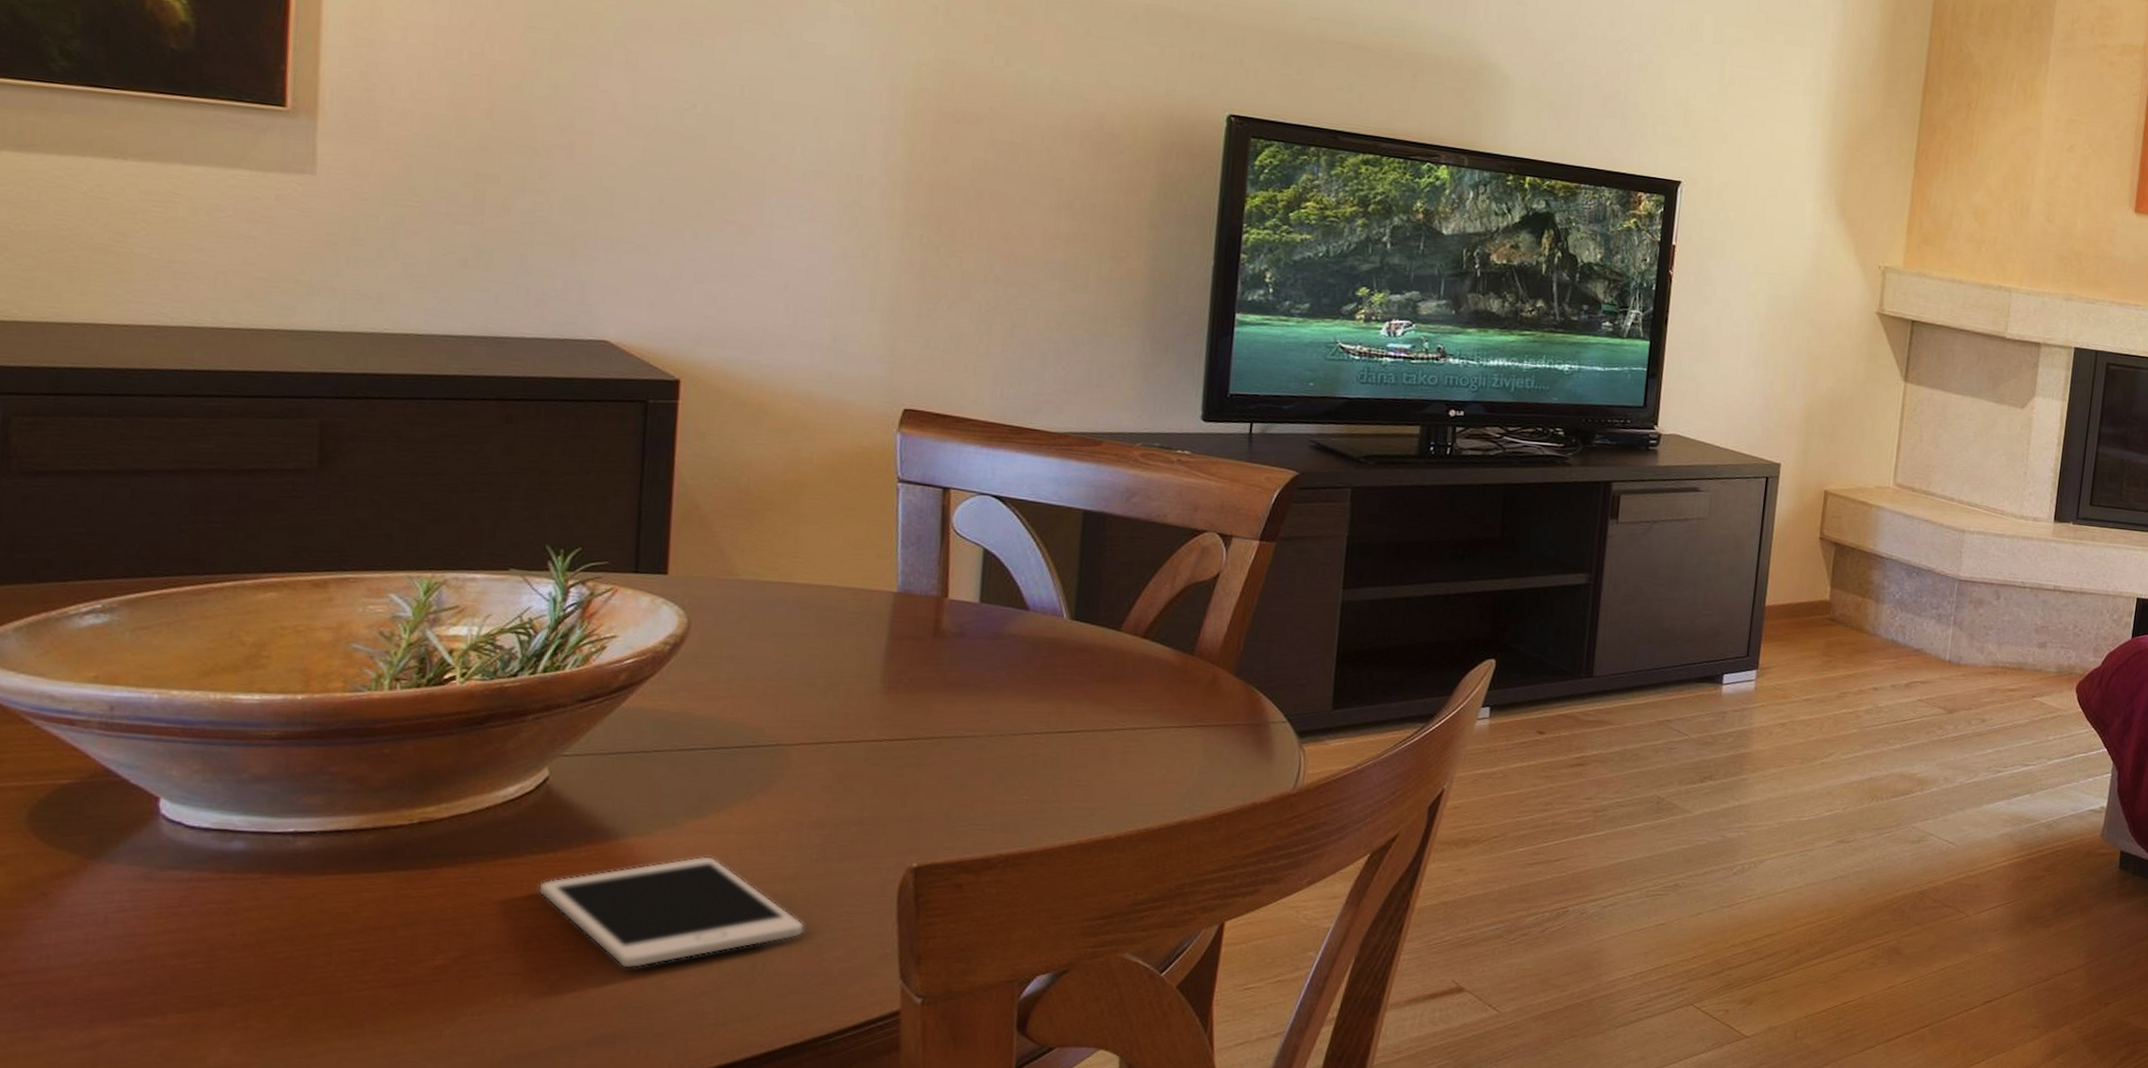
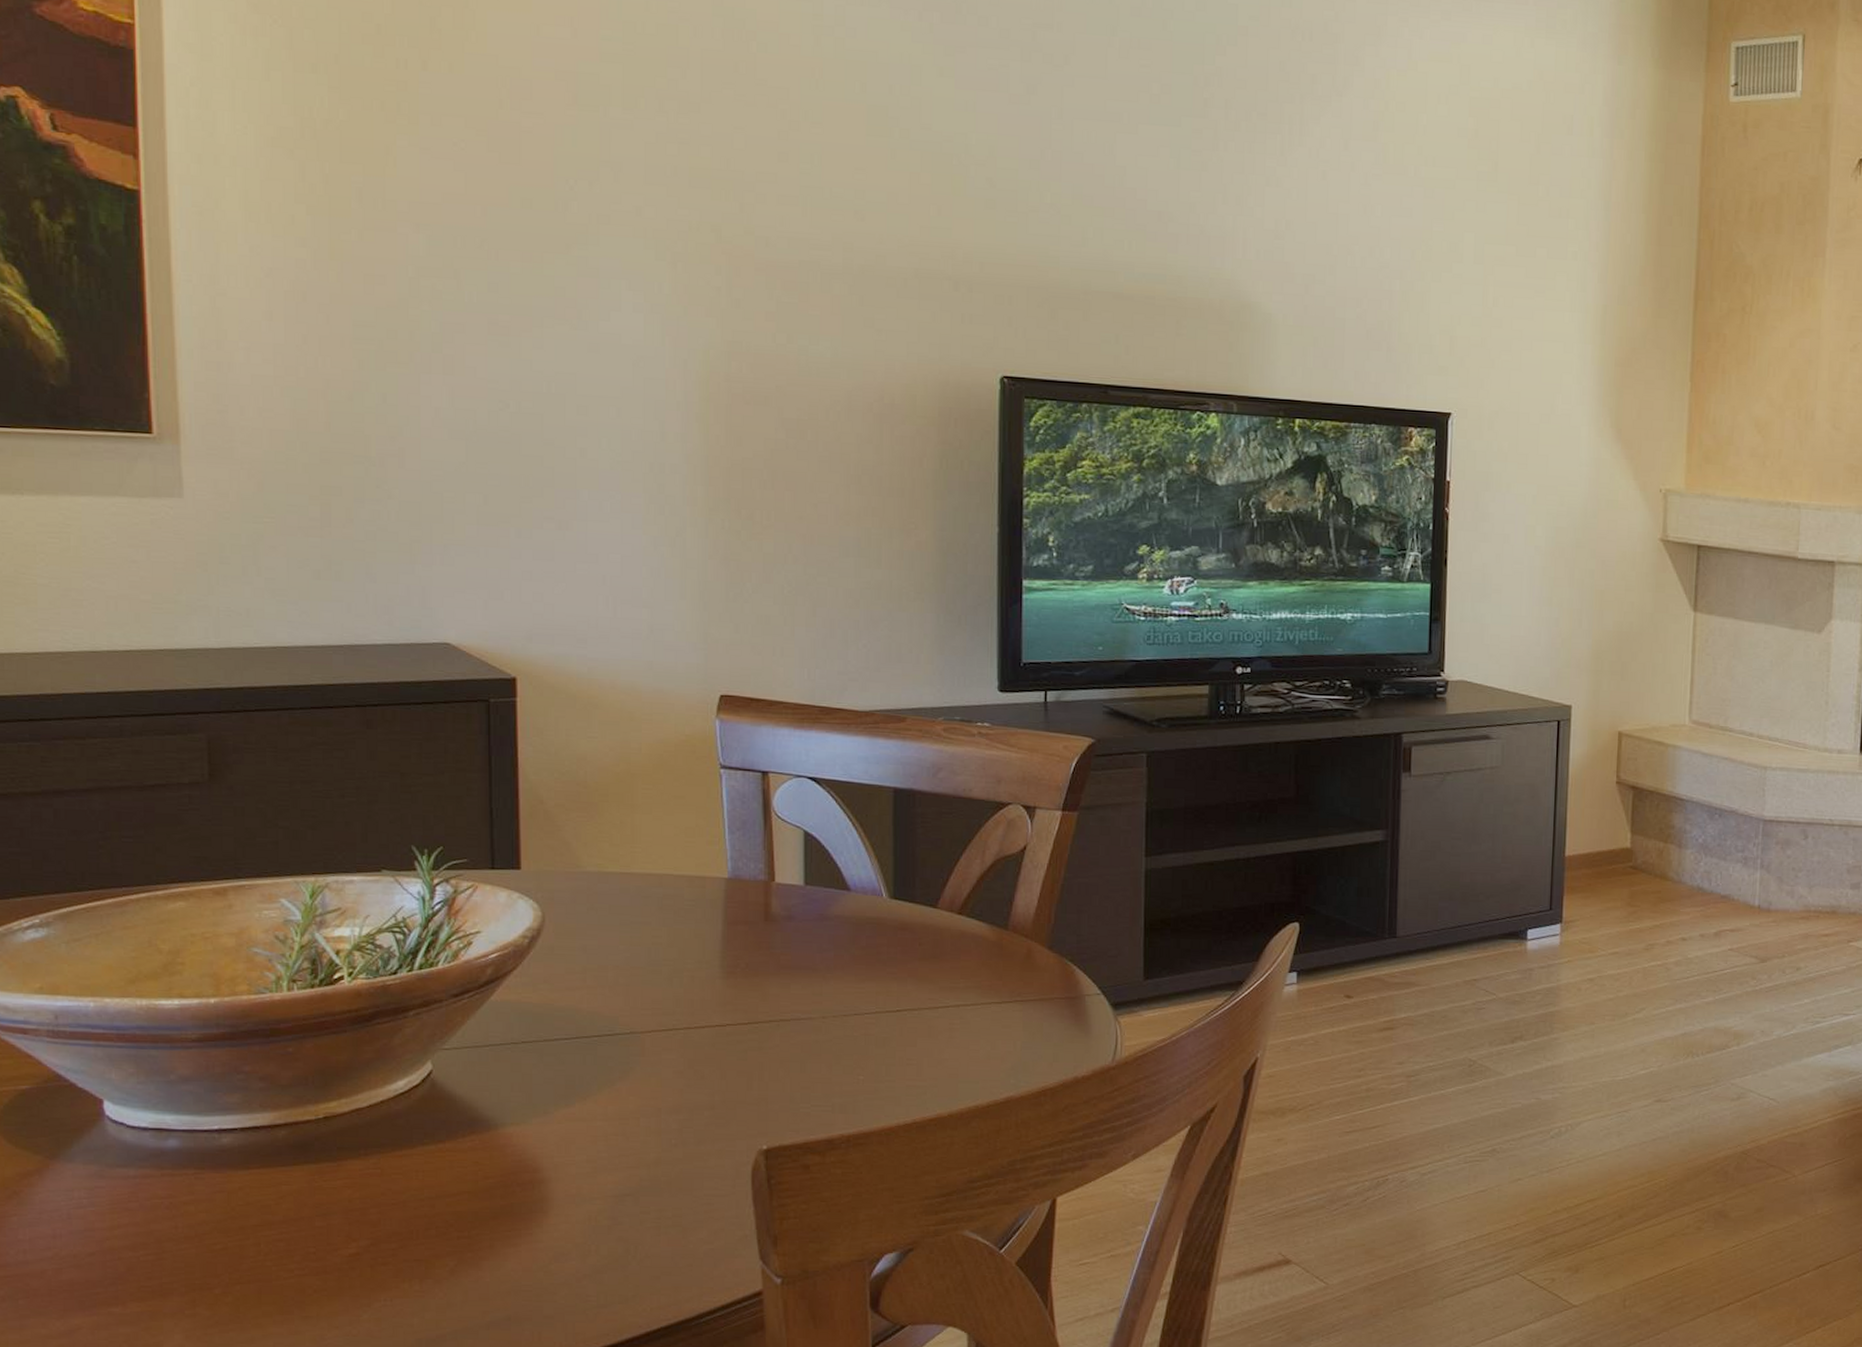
cell phone: present [537,856,805,969] -> none [431,1143,670,1254]

